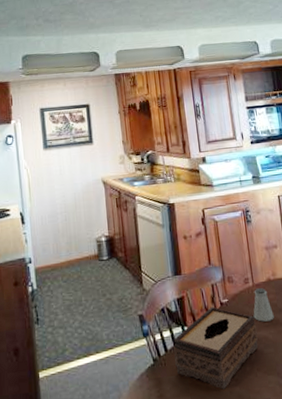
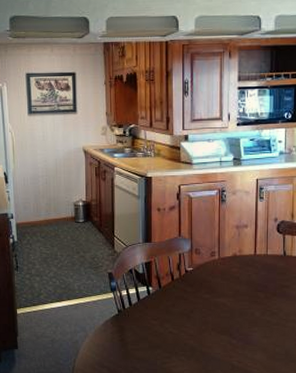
tissue box: present [173,306,259,390] -> none [137,273,216,341]
saltshaker: present [253,287,274,322] -> none [215,261,235,291]

